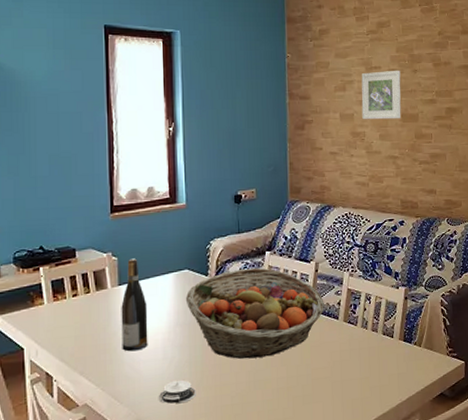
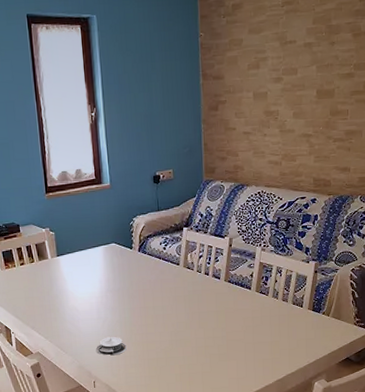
wine bottle: present [121,258,148,352] -> none [60,233,85,312]
fruit basket: present [185,267,324,359] -> none [114,242,238,321]
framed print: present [361,70,401,120] -> none [275,43,317,98]

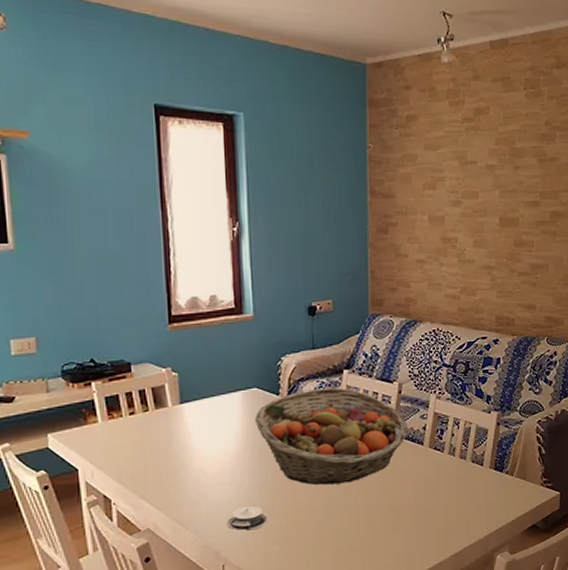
fruit basket: none [114,242,238,321] -> present [254,387,408,485]

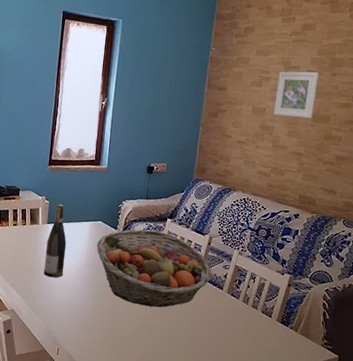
wine bottle: none [183,374,215,475] -> present [43,204,67,278]
architectural model: present [226,506,268,531] -> none [65,308,95,328]
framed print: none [453,166,500,224] -> present [273,71,319,119]

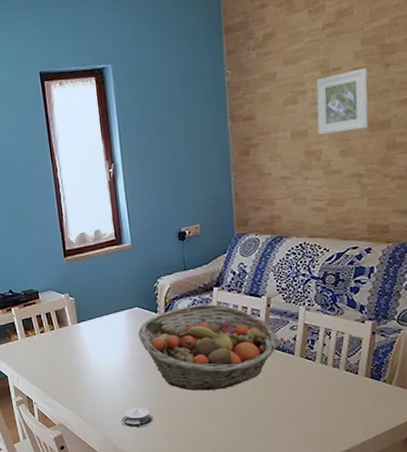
wine bottle: present [43,204,67,278] -> none [81,298,108,381]
architectural model: none [65,308,95,328] -> present [120,407,154,428]

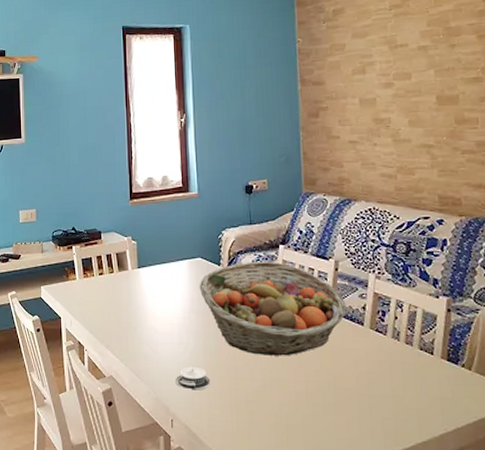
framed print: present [316,67,368,136] -> none [384,46,436,105]

